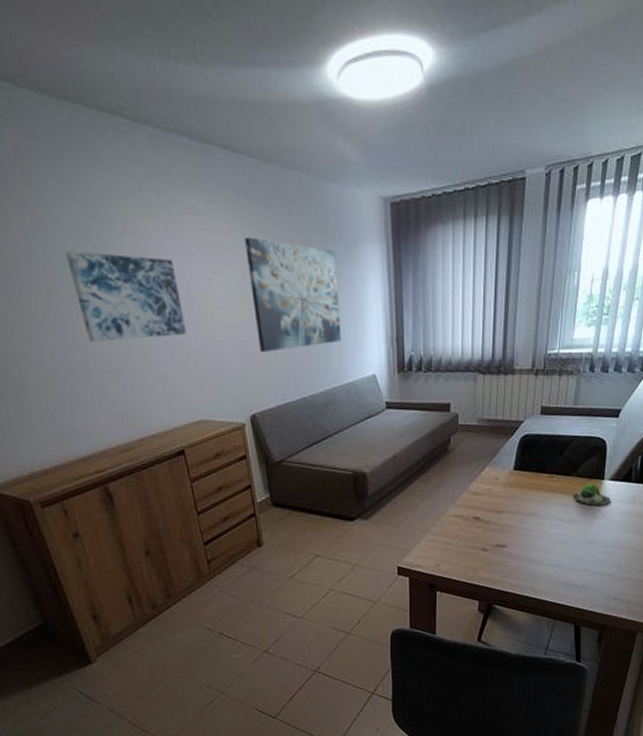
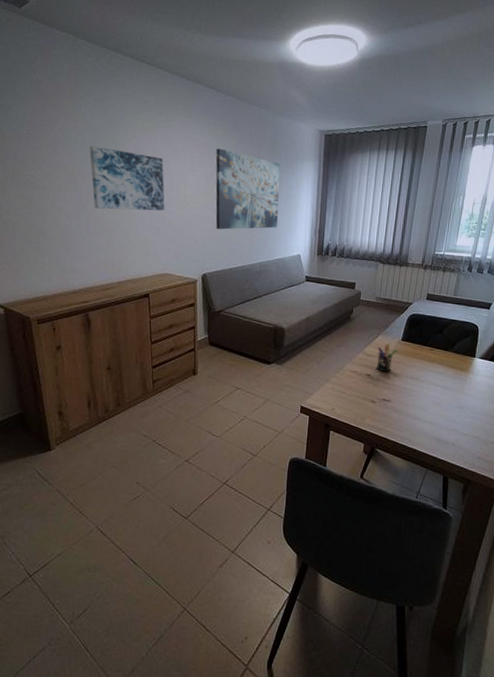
pen holder: none [484,476,510,512] -> present [377,343,398,373]
succulent plant: present [573,483,610,505] -> none [448,359,480,378]

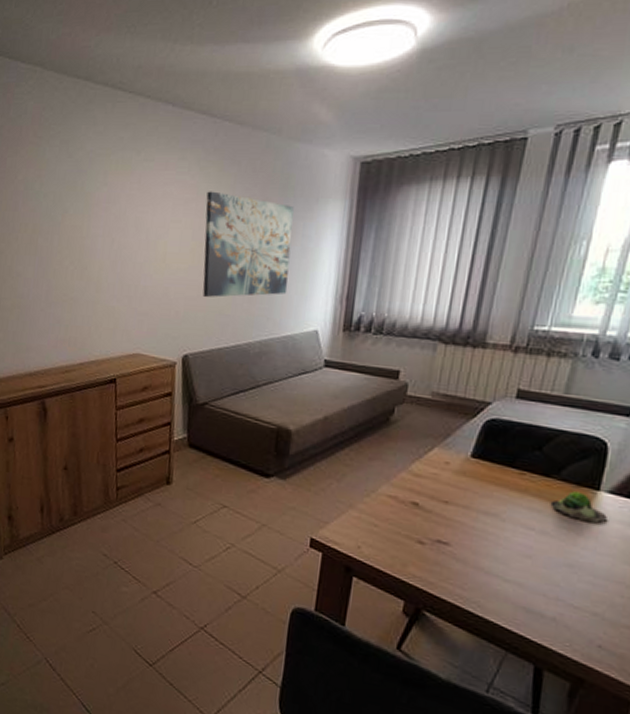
wall art: present [89,146,165,211] -> none [52,198,140,275]
pen holder: present [377,343,398,373] -> none [429,460,465,502]
succulent plant: none [448,359,480,378] -> present [550,491,607,522]

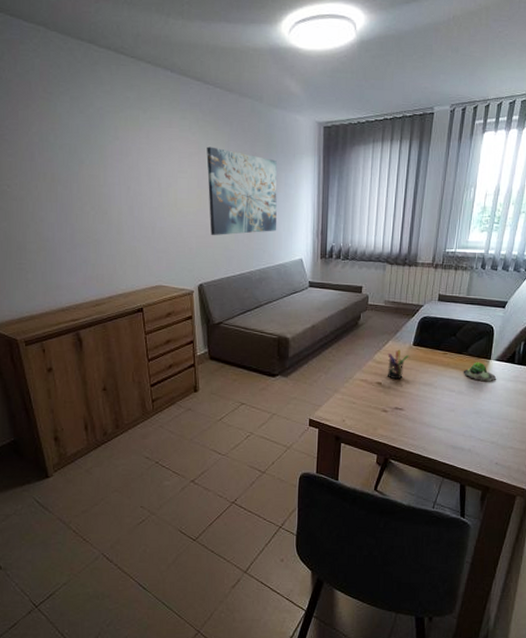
pen holder: none [429,460,465,502] -> present [387,349,409,380]

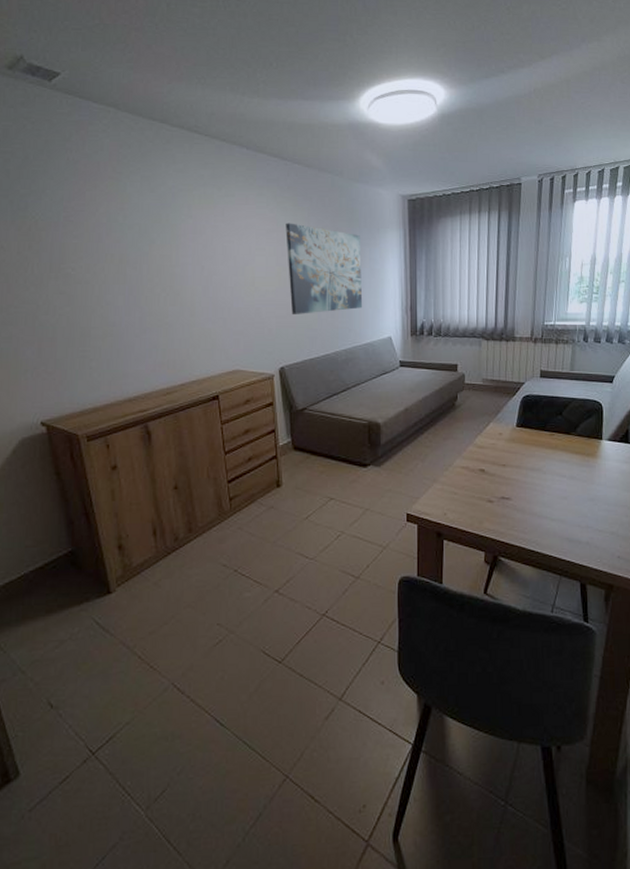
pen holder: present [387,349,409,380] -> none [489,432,513,466]
succulent plant: present [463,362,496,381] -> none [573,443,609,464]

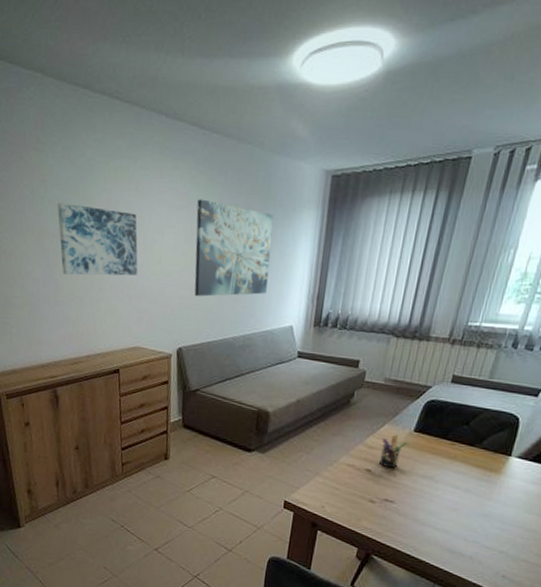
wall art: none [138,230,231,301] -> present [57,203,138,276]
pen holder: none [489,432,513,466] -> present [379,434,408,469]

